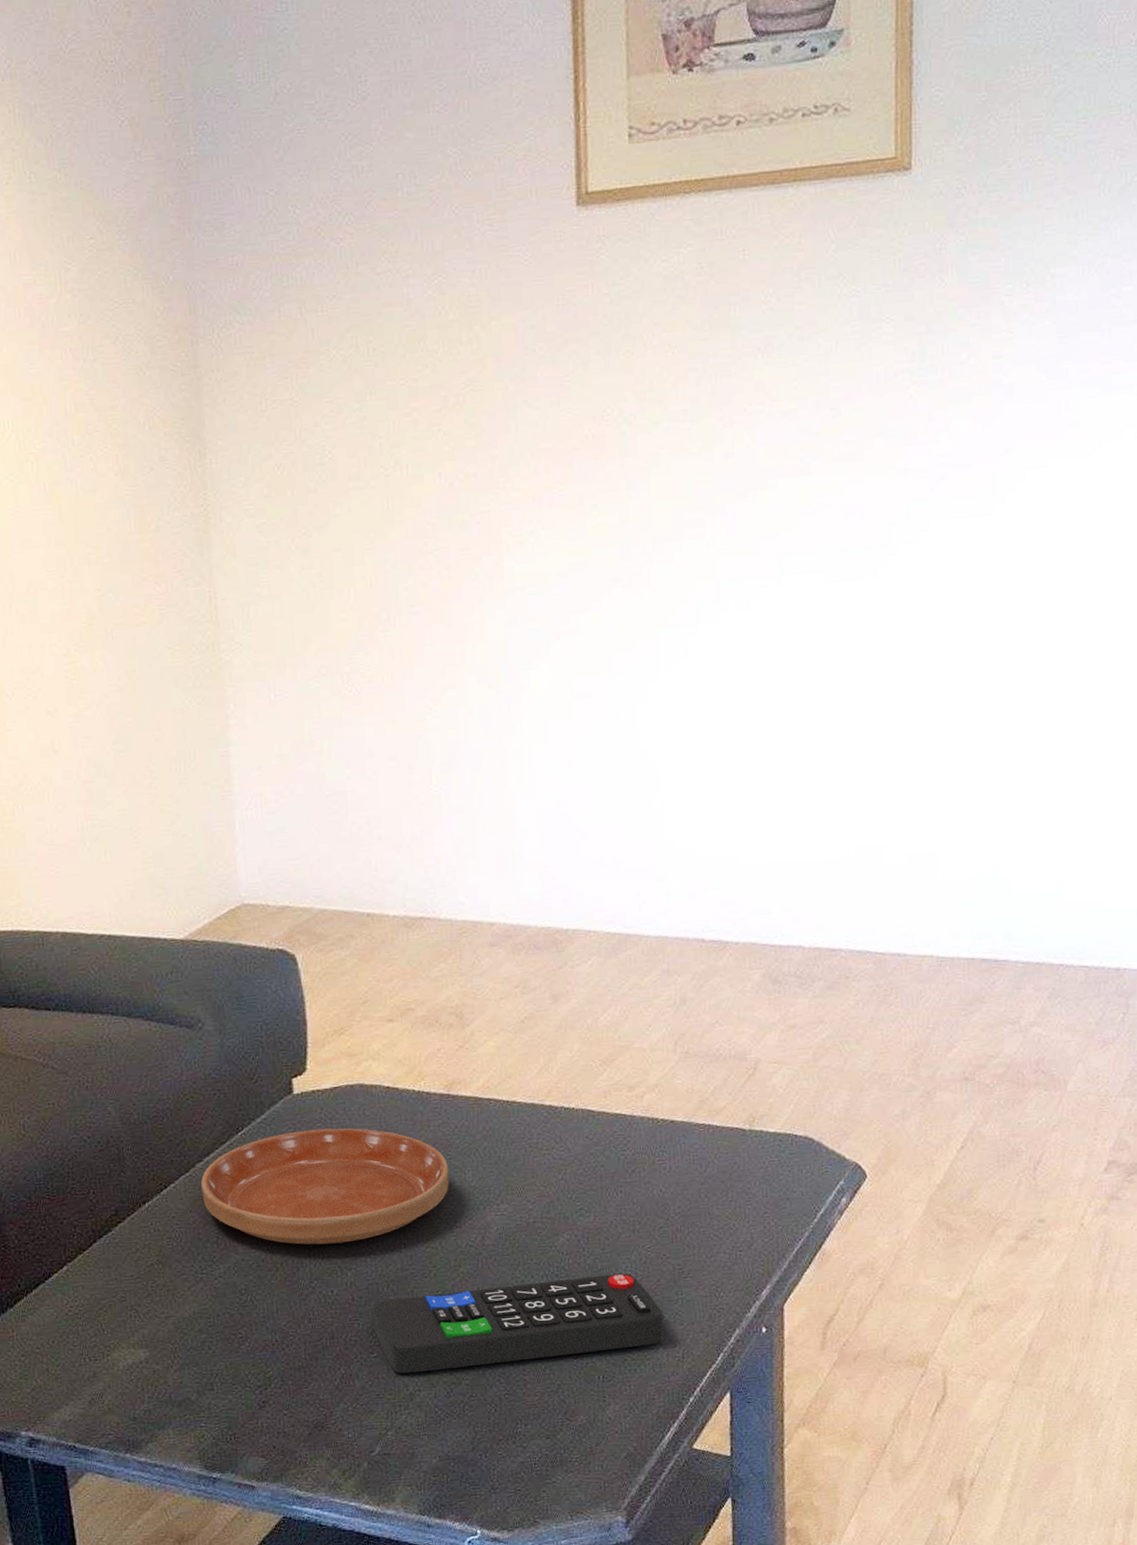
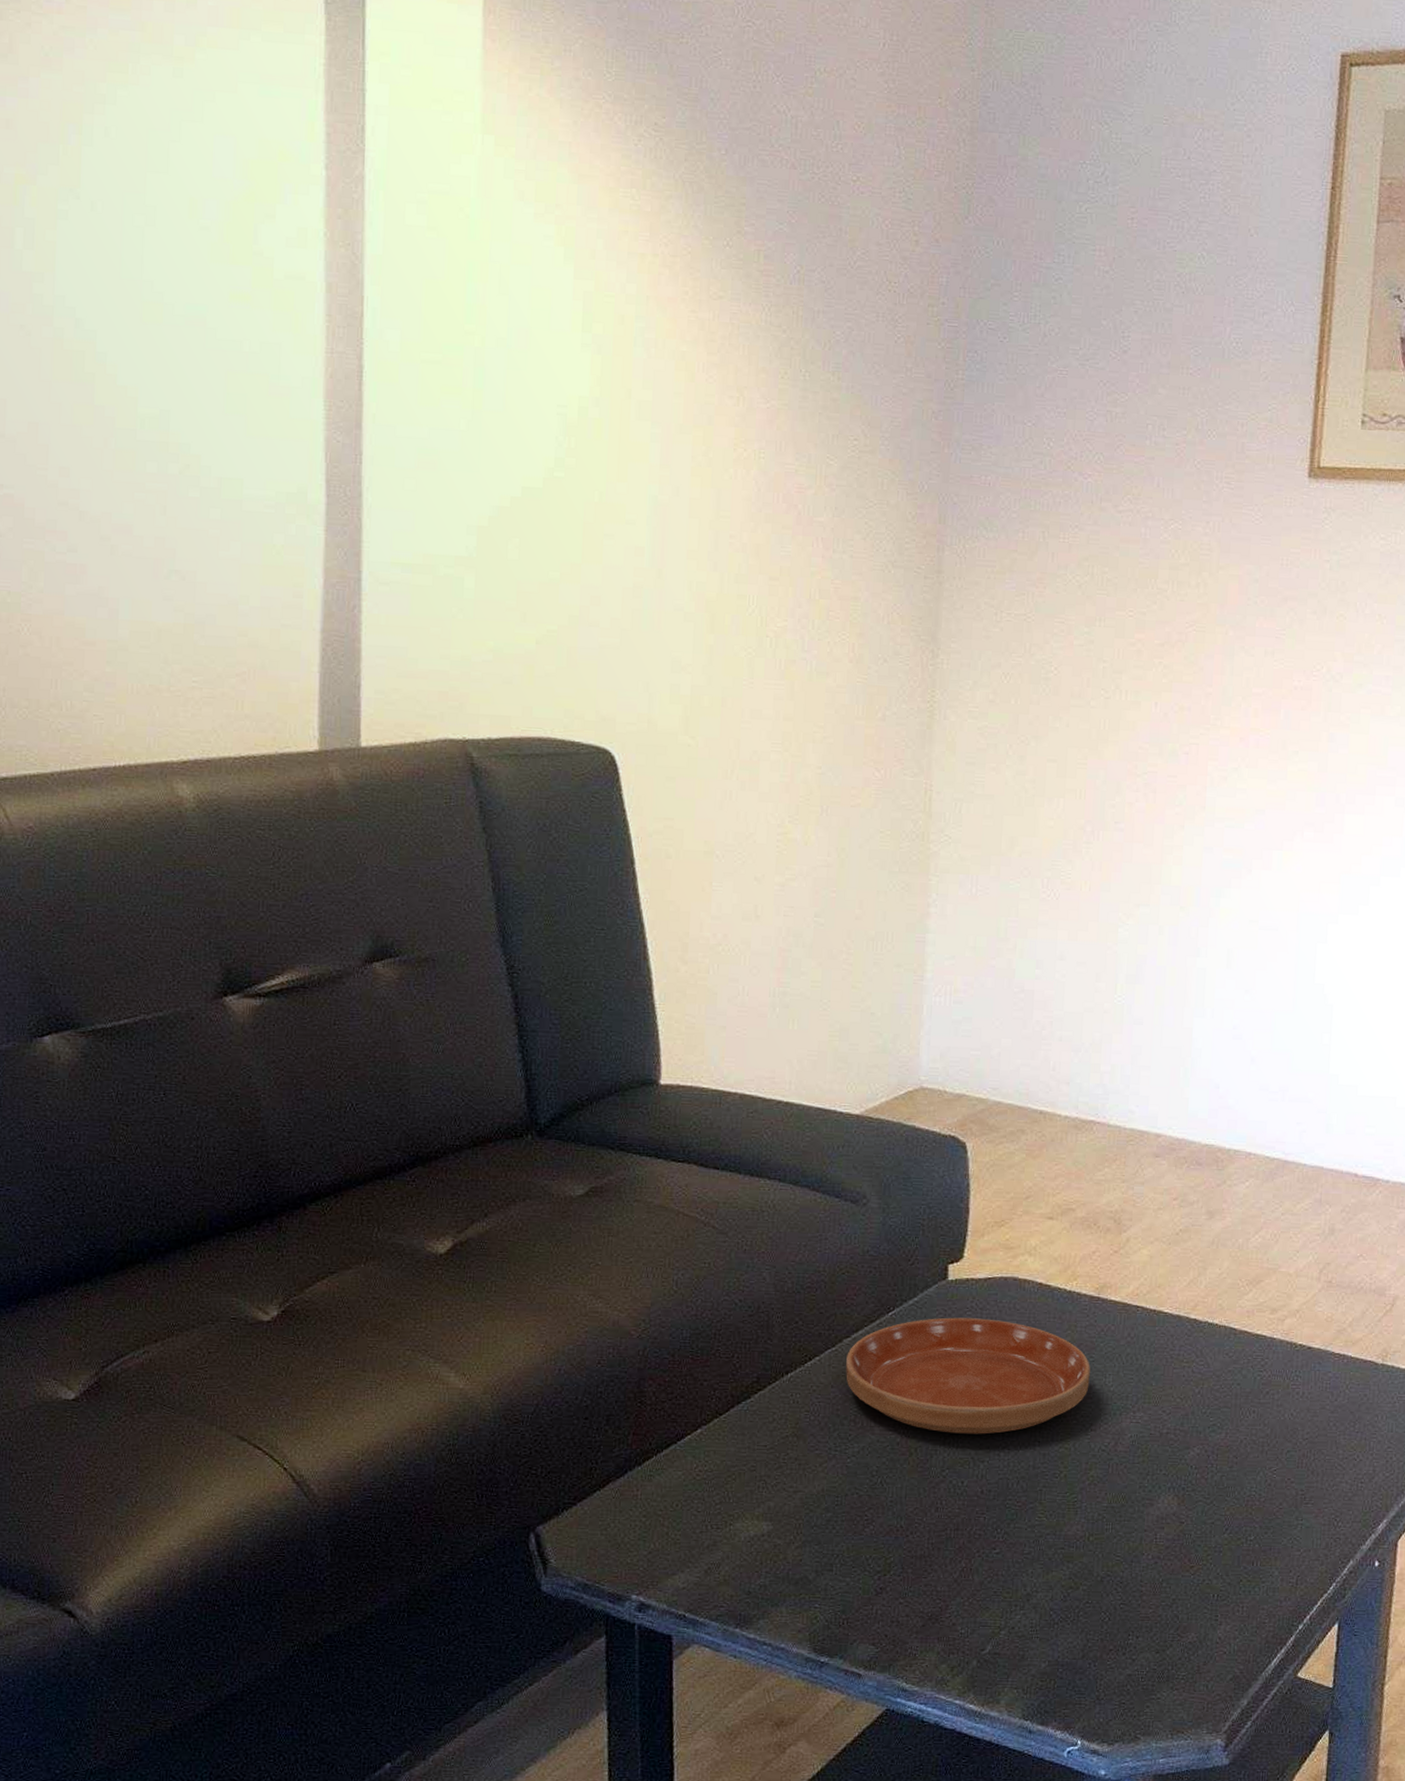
remote control: present [372,1273,664,1374] -> none [999,1493,1282,1574]

